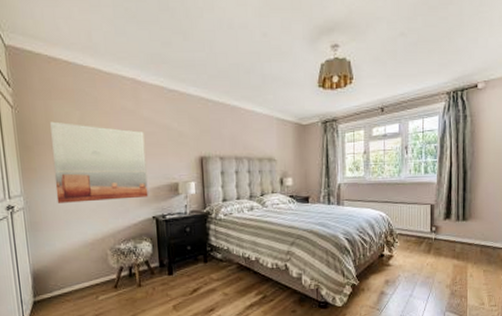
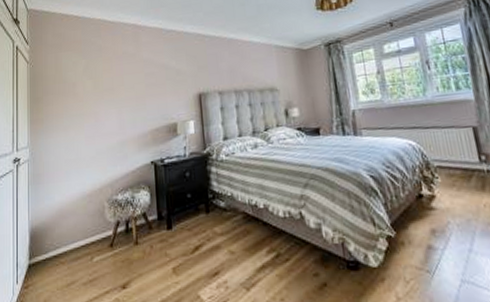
wall art: present [50,121,149,203] -> none [58,72,147,153]

